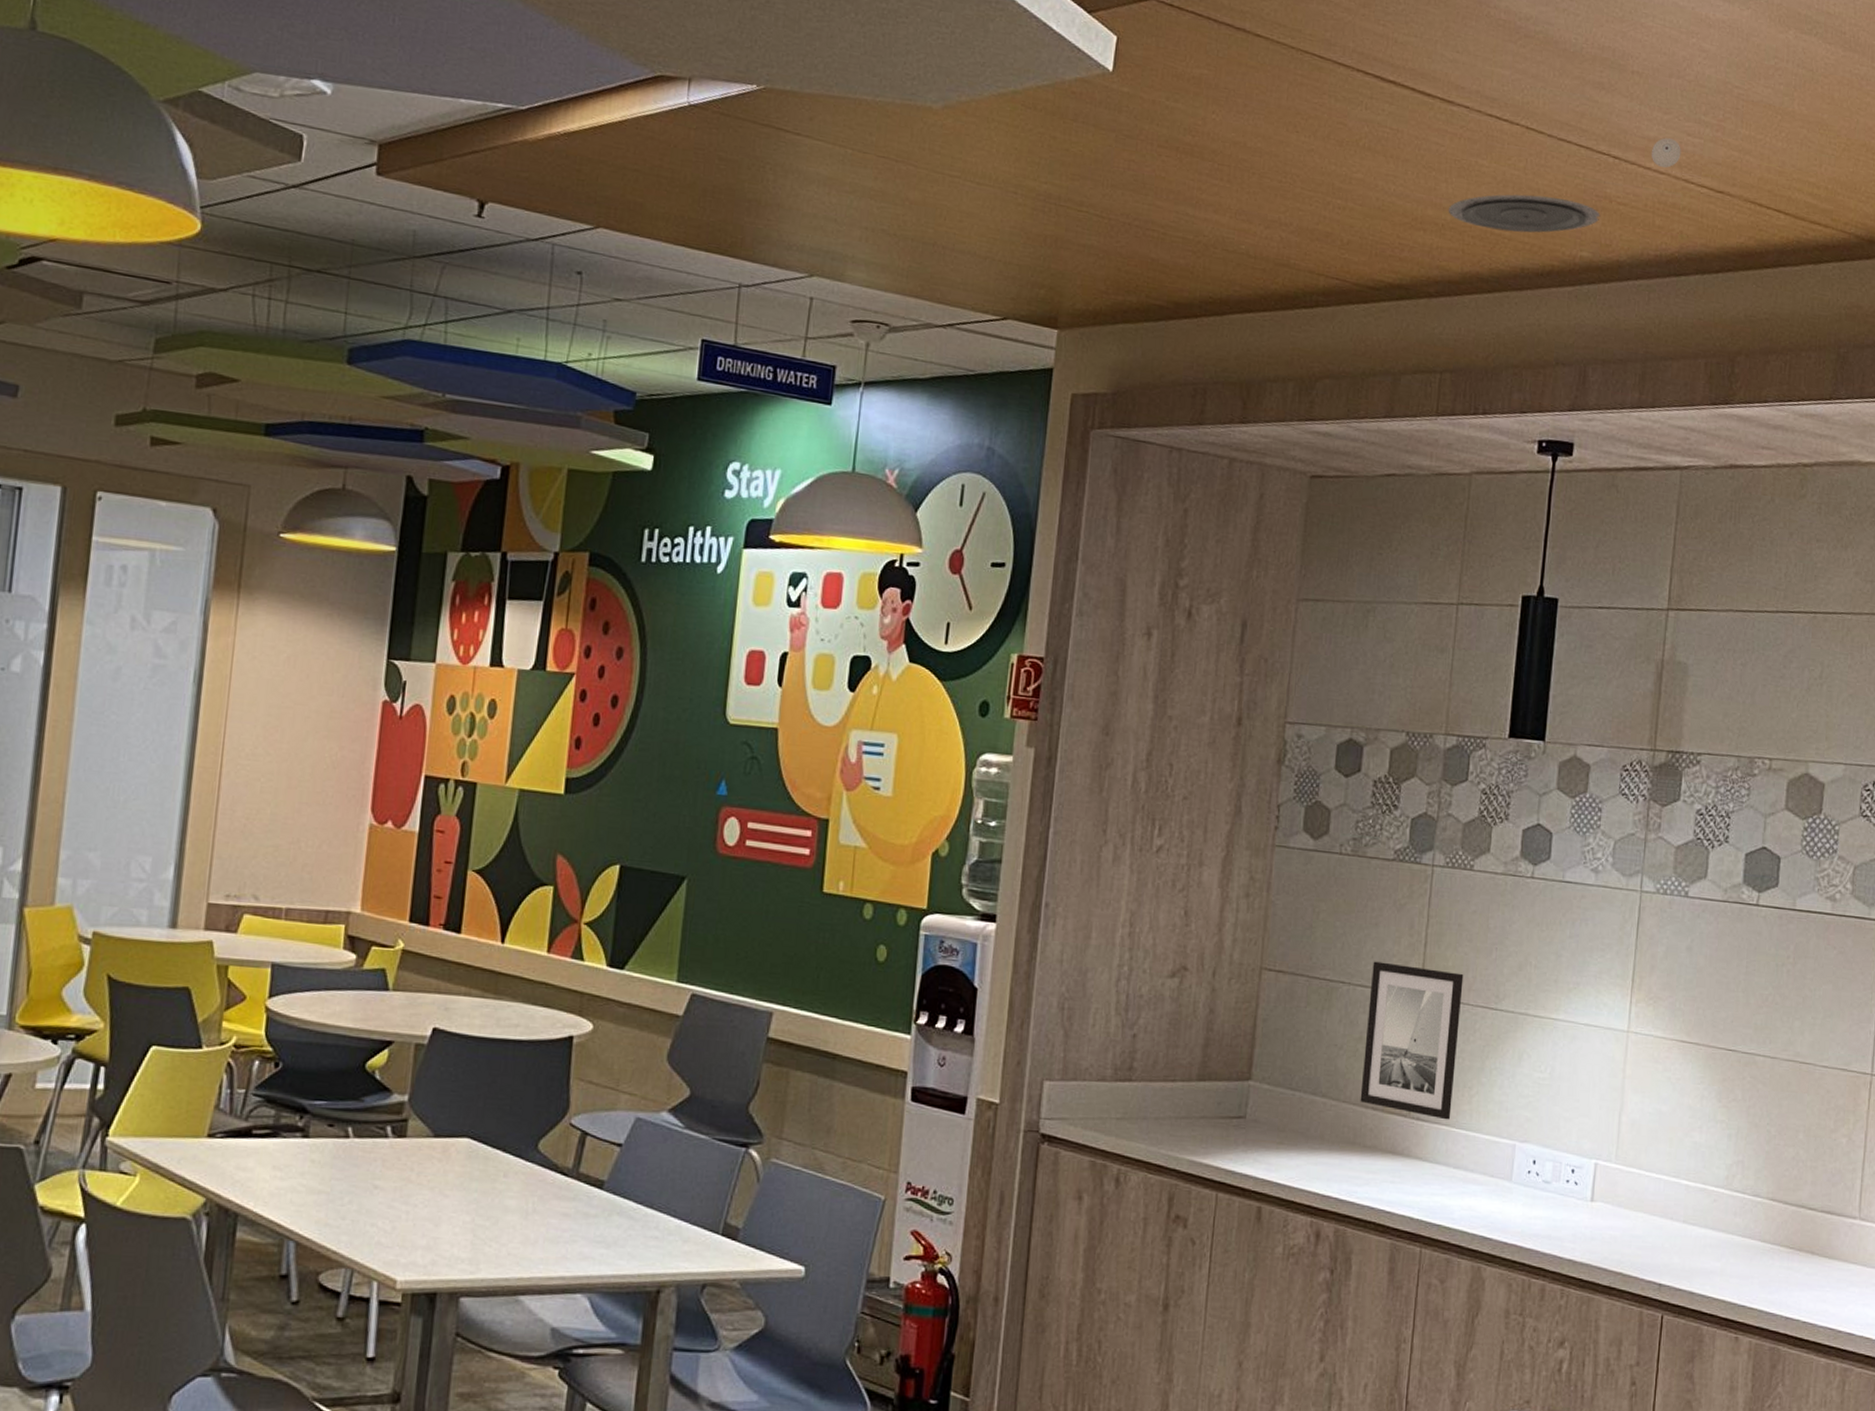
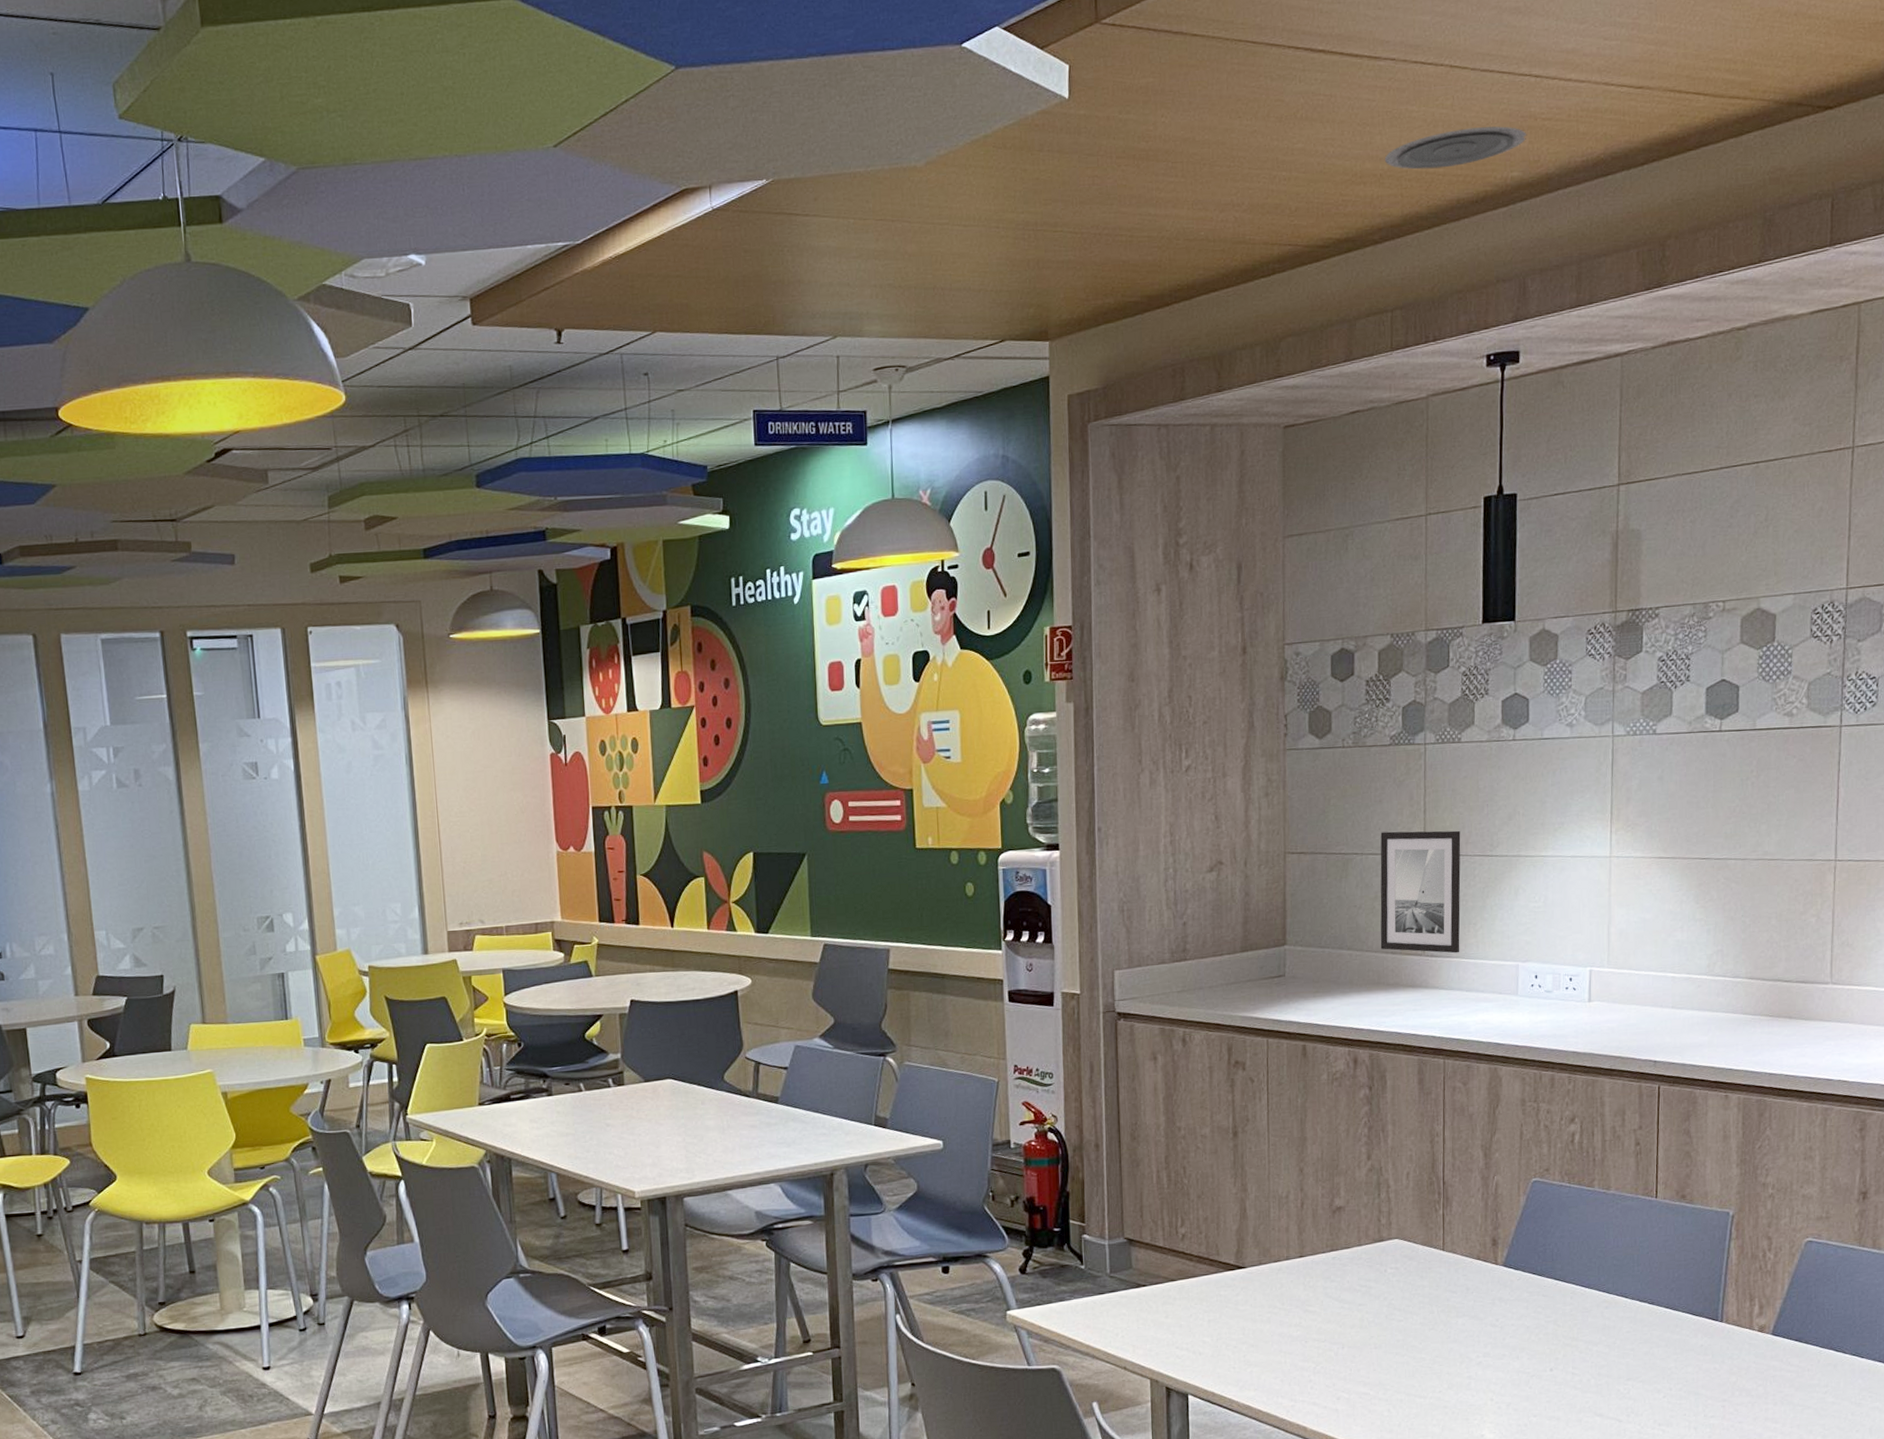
eyeball: present [1651,137,1681,168] -> none [1570,46,1599,76]

